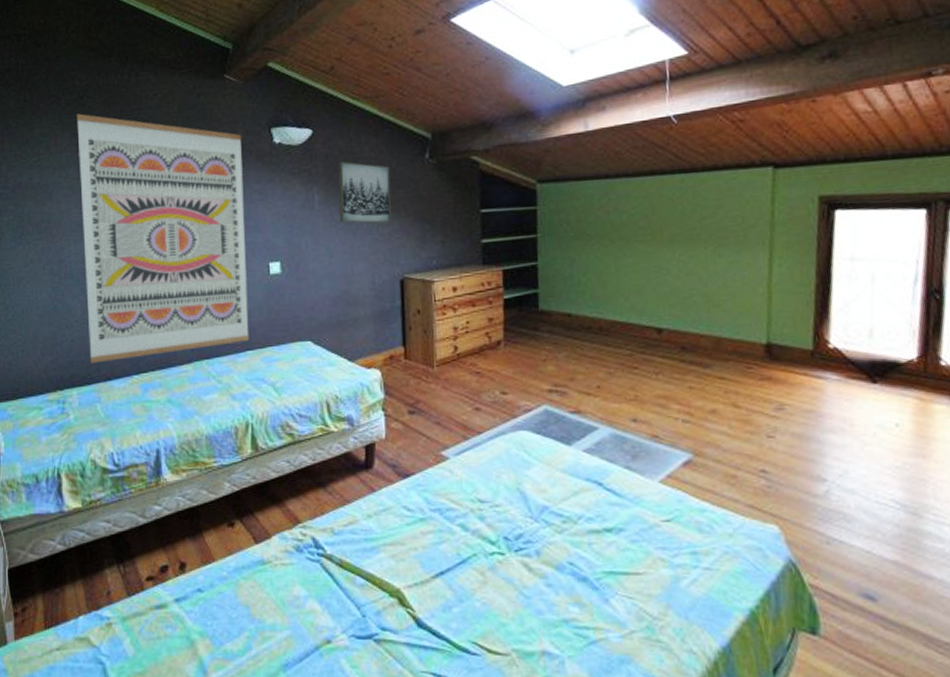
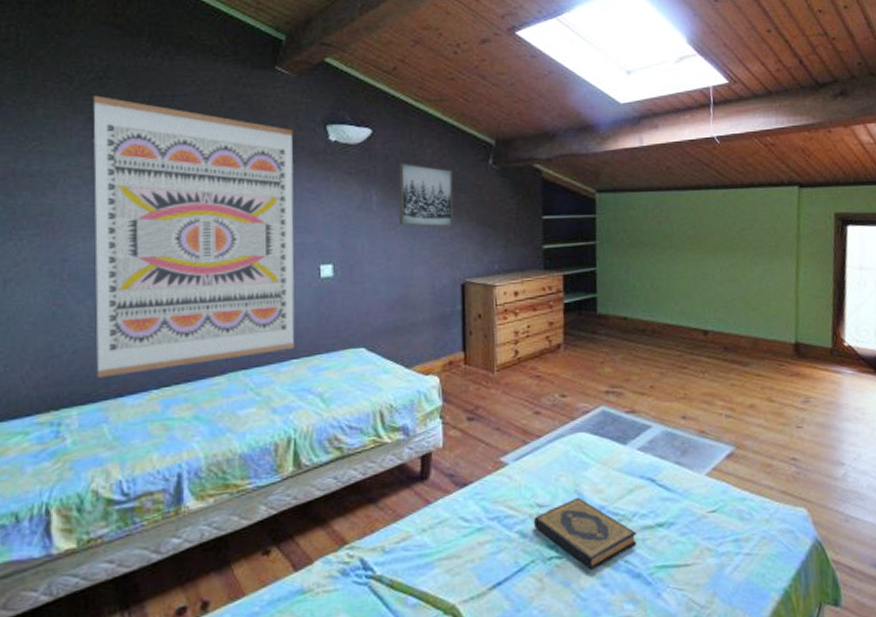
hardback book: none [476,495,583,569] -> present [534,497,637,570]

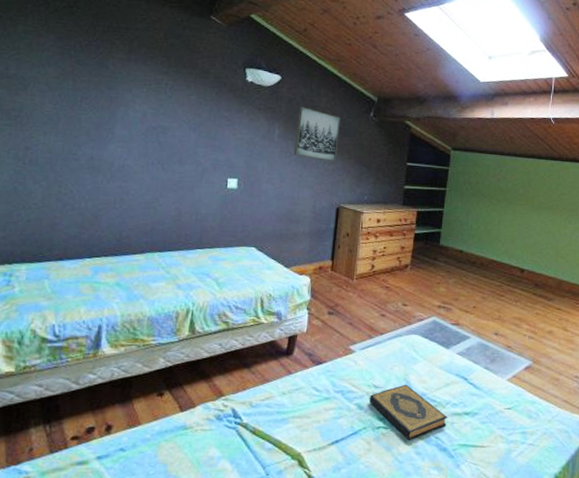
wall art: present [93,95,295,378] -> none [43,20,219,244]

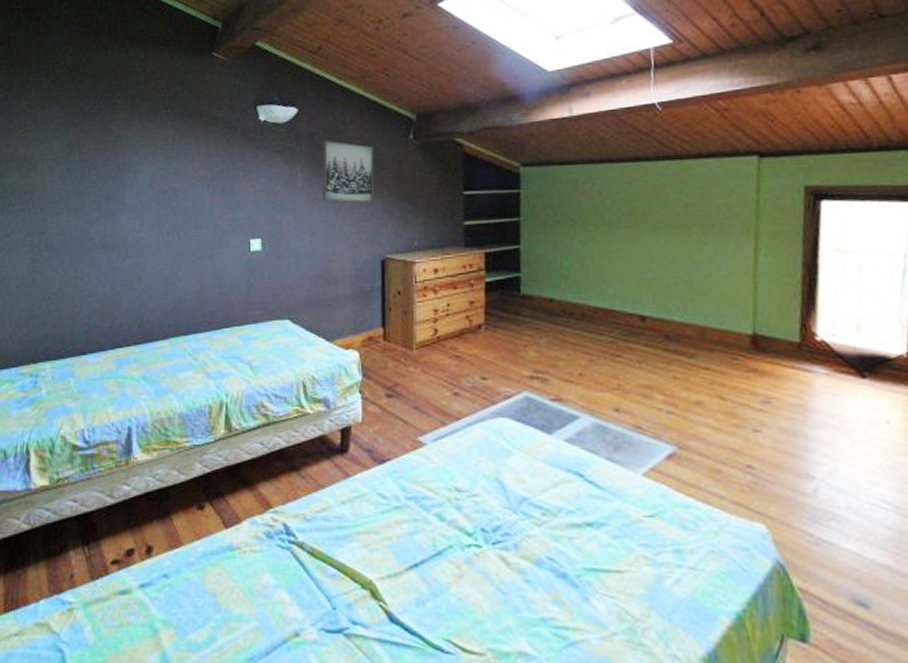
hardback book: present [370,384,447,441] -> none [452,485,563,563]

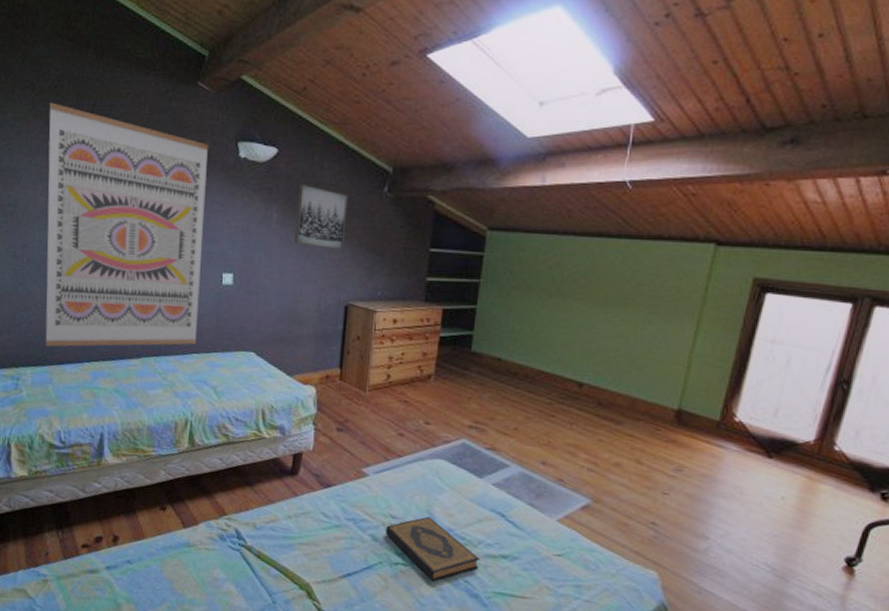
wall art: none [65,87,228,337] -> present [45,102,209,347]
hardback book: none [452,485,563,563] -> present [386,516,480,582]

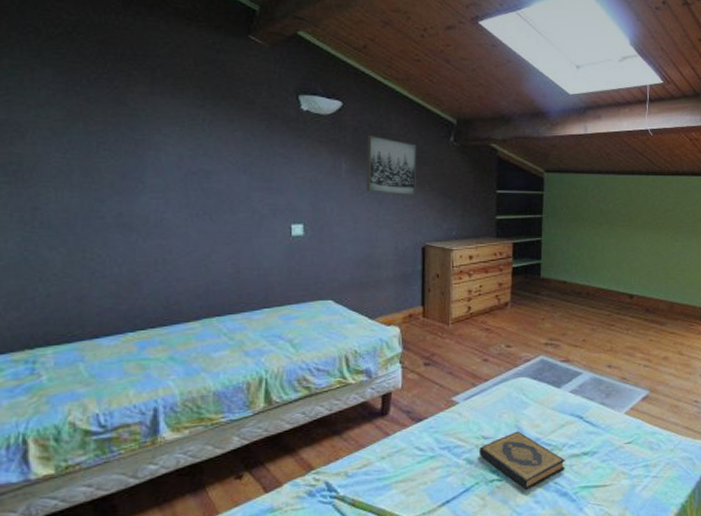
wall art: present [45,102,209,347] -> none [62,49,267,320]

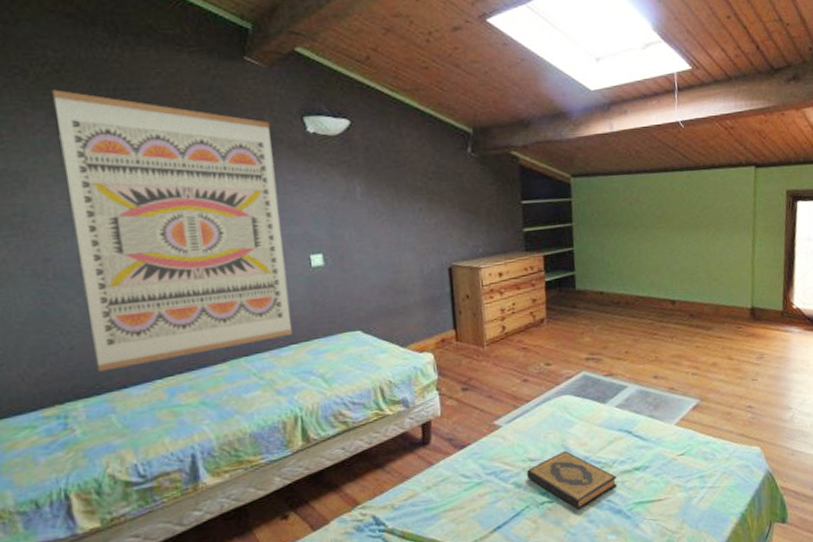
wall art: none [62,49,267,320] -> present [52,89,293,372]
wall art: present [366,134,417,196] -> none [380,152,437,215]

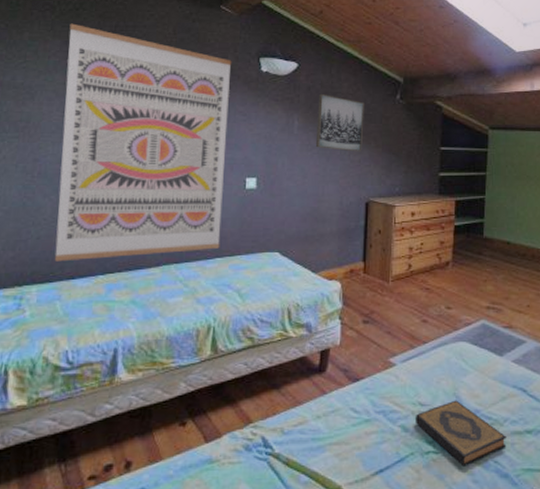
wall art: none [380,152,437,215] -> present [315,93,364,152]

